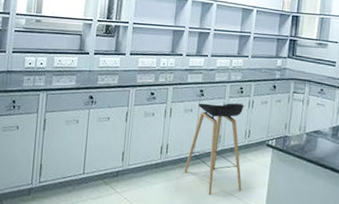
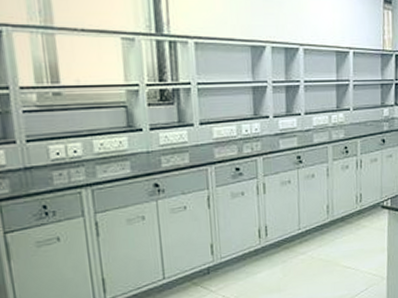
stool: present [184,103,244,194] -> none [290,165,359,272]

